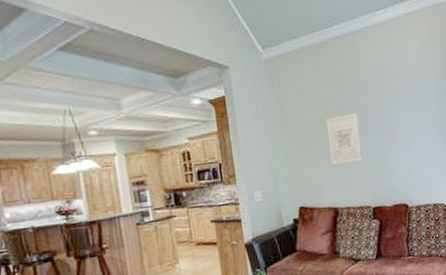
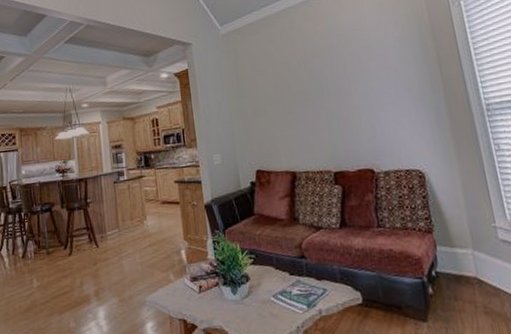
wall art: present [326,112,363,165] -> none [280,76,321,128]

